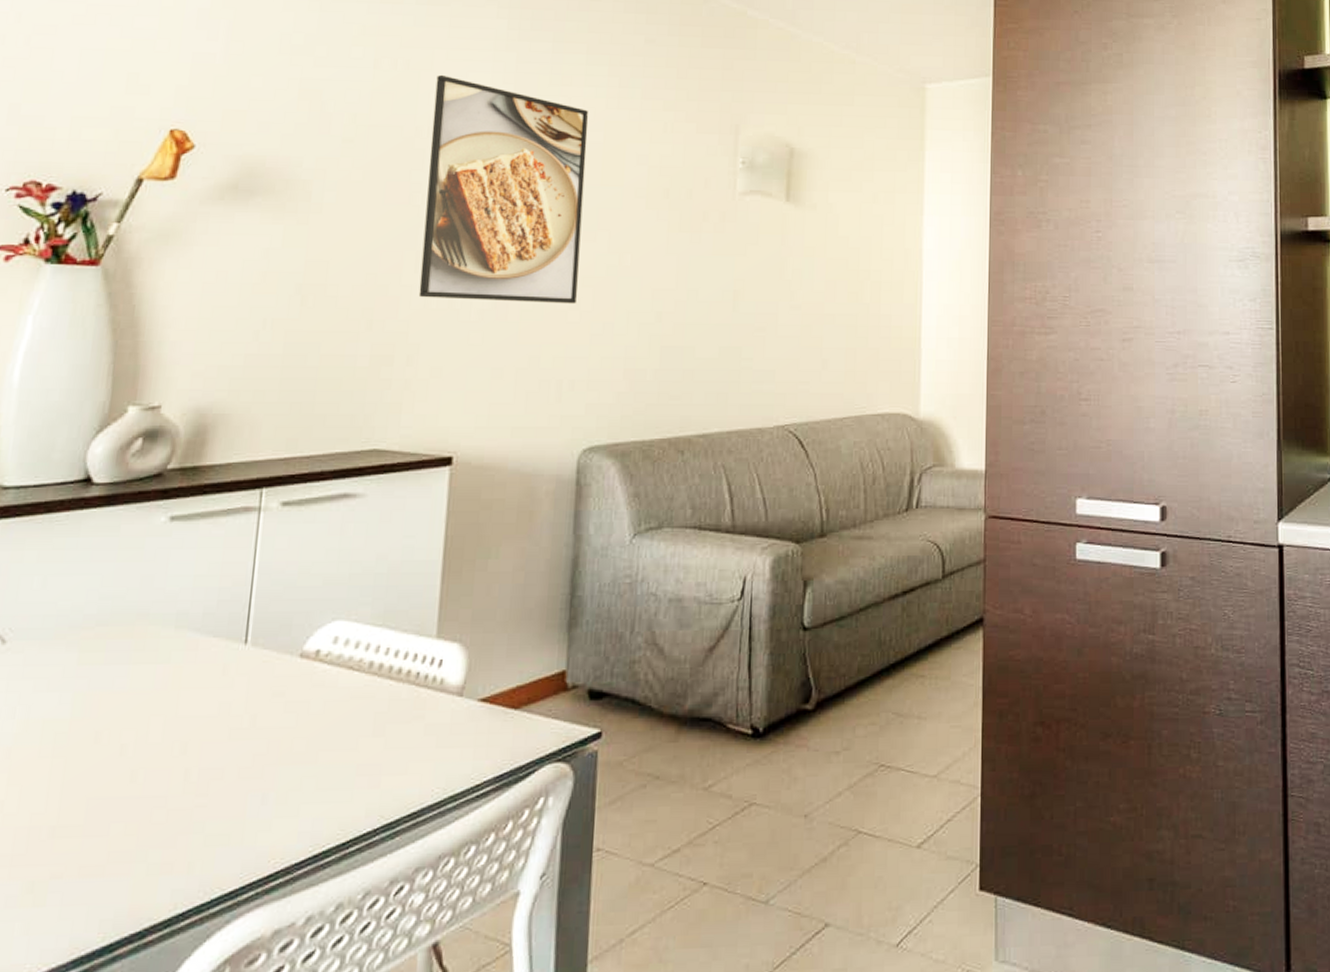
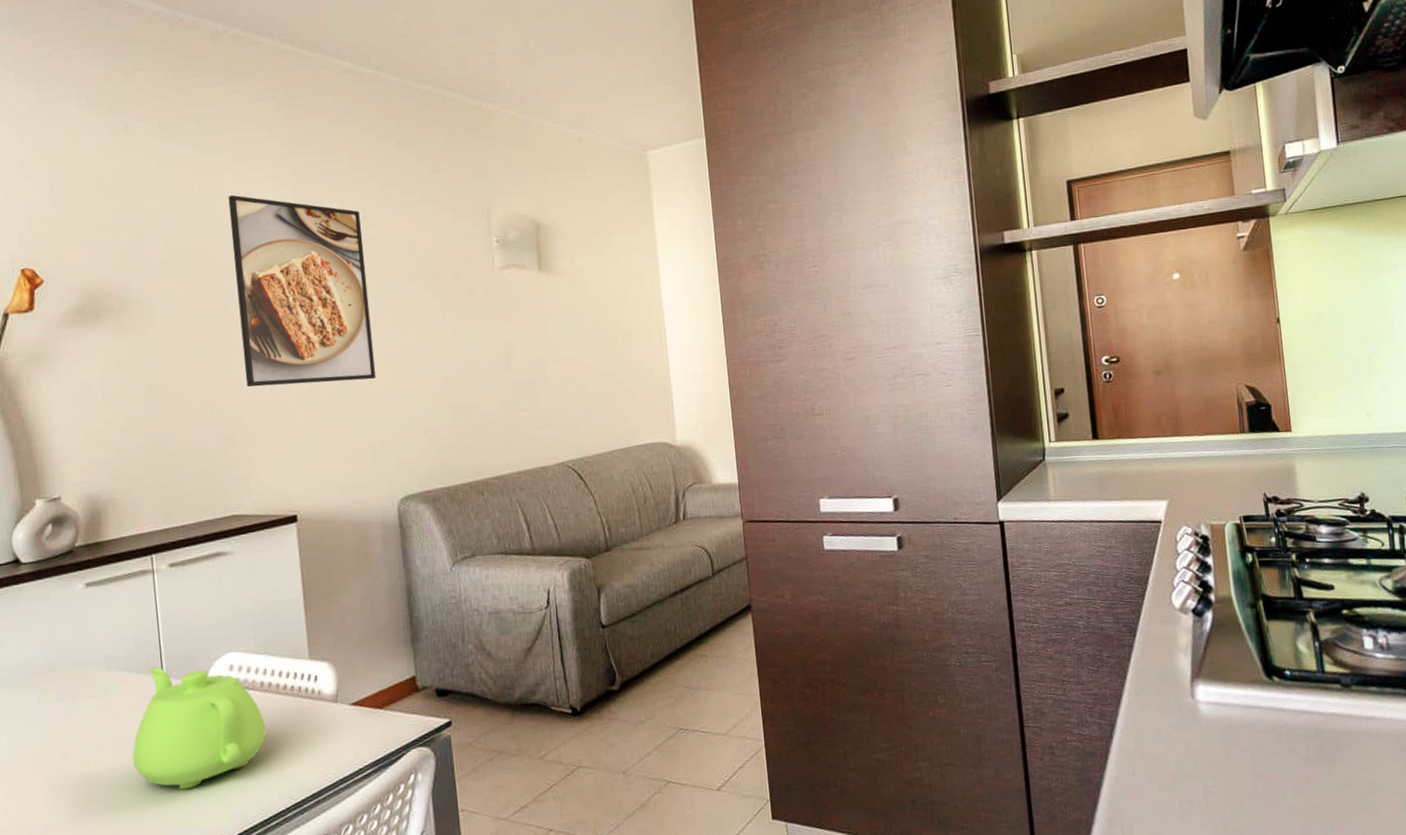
teapot: none [183,631,366,795] -> present [132,667,266,790]

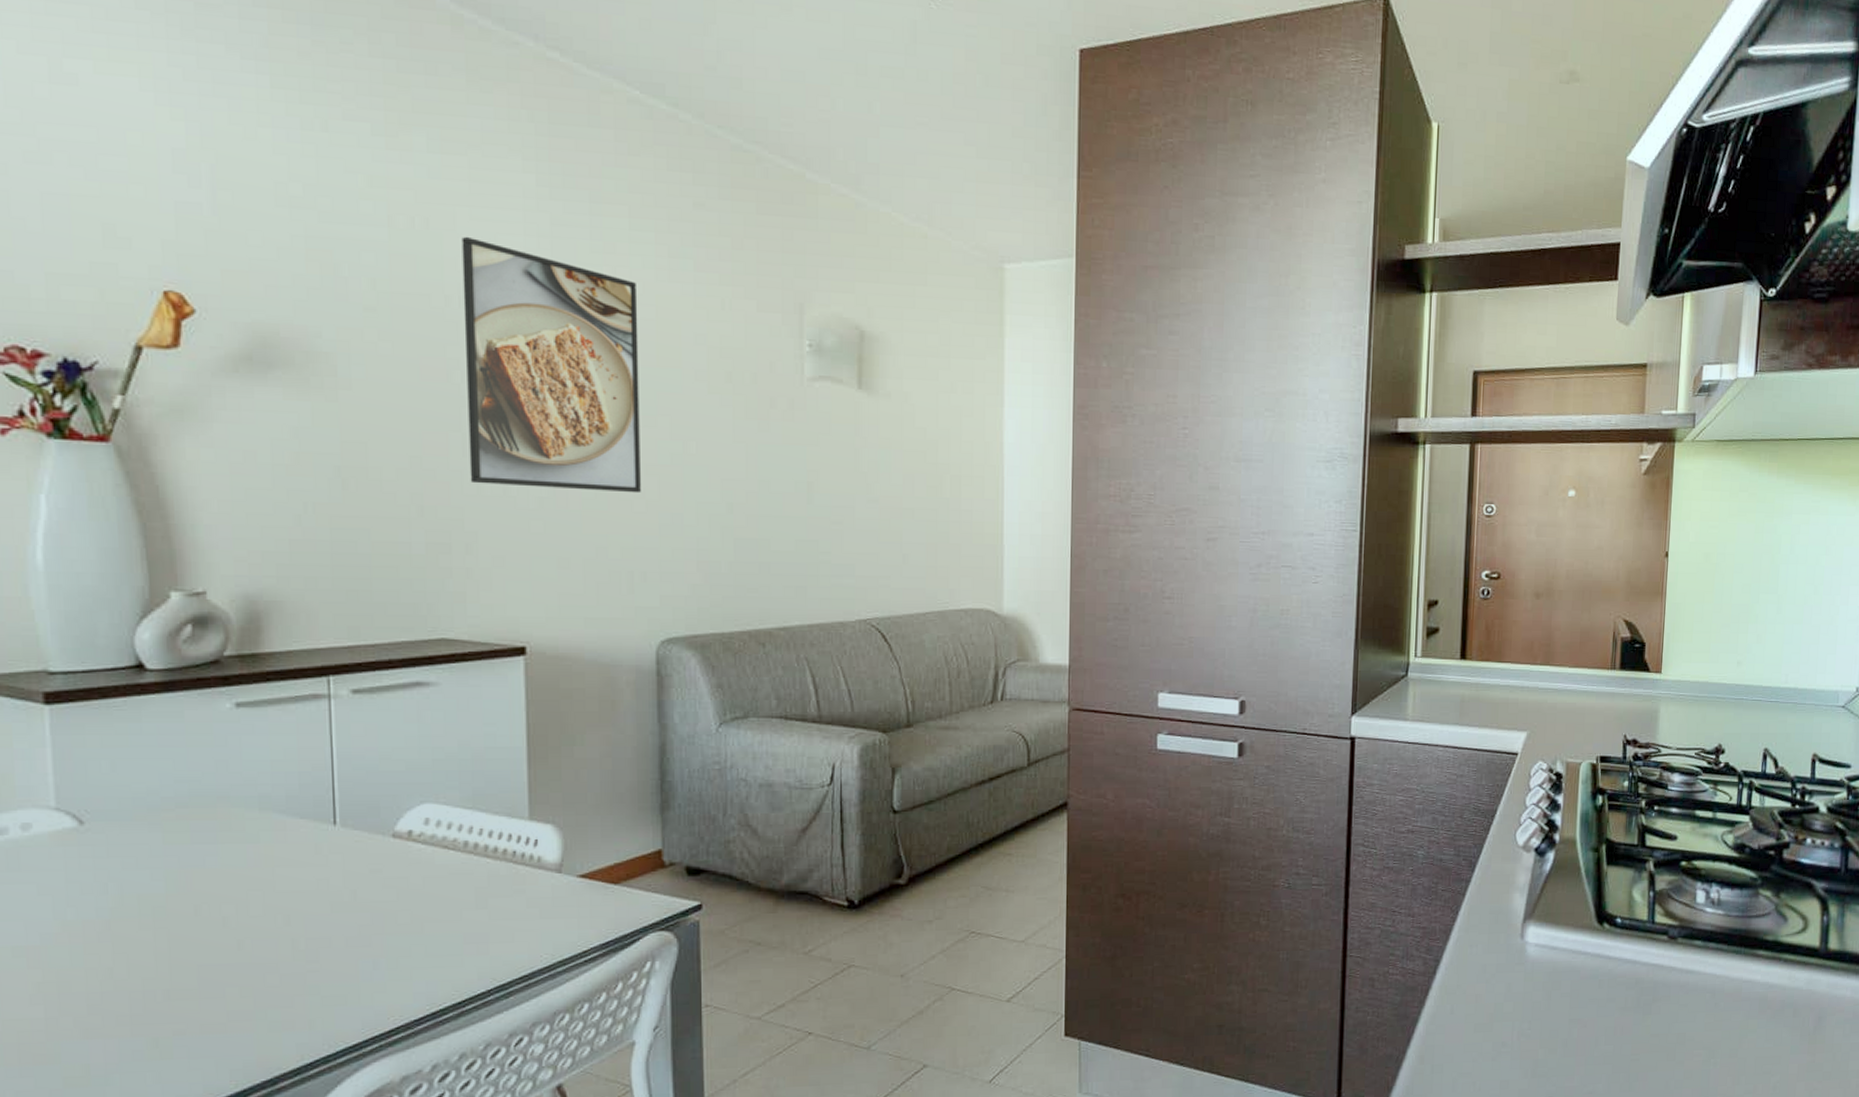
teapot: present [132,667,266,790] -> none [287,813,467,961]

